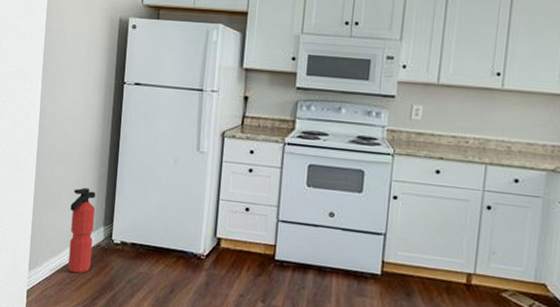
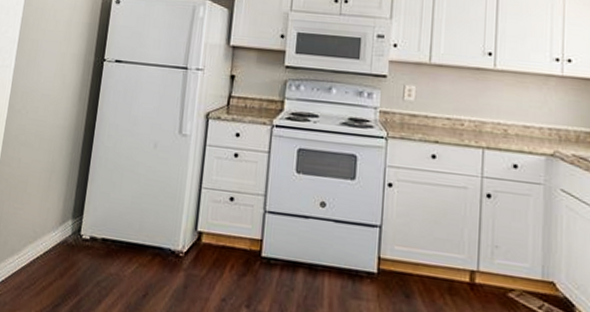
fire extinguisher: present [68,187,96,273] -> none [28,174,66,275]

